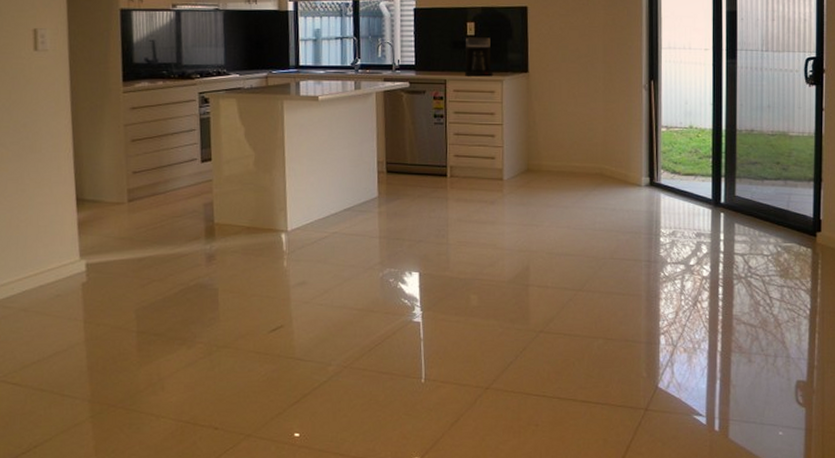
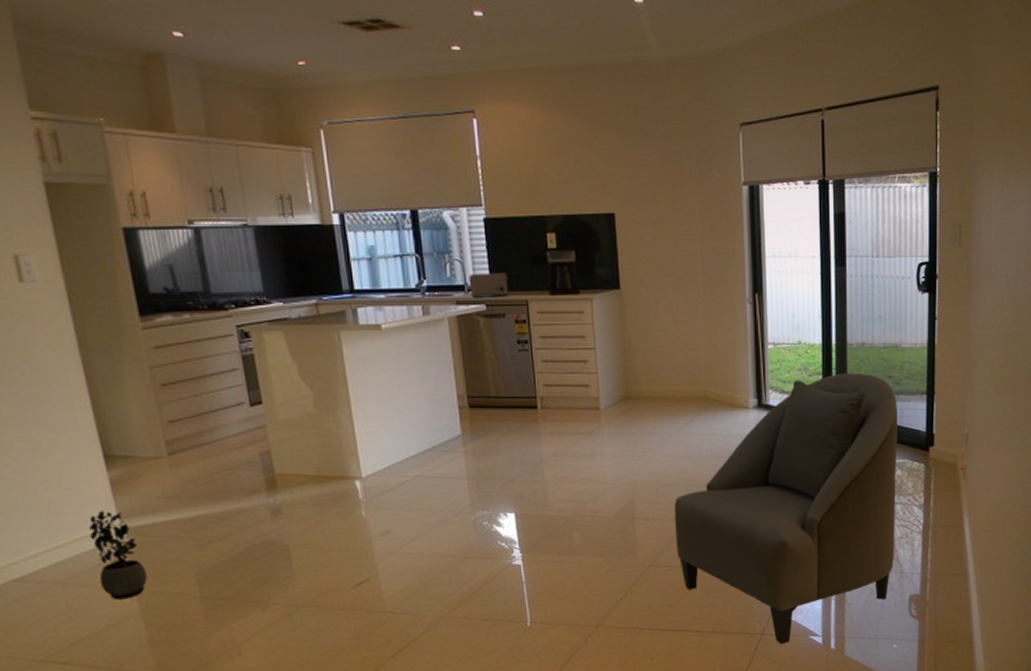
potted plant: none [55,248,95,329] -> present [89,511,148,600]
toaster: none [396,55,432,76] -> present [469,273,510,298]
armchair: none [565,157,785,421] -> present [674,373,897,644]

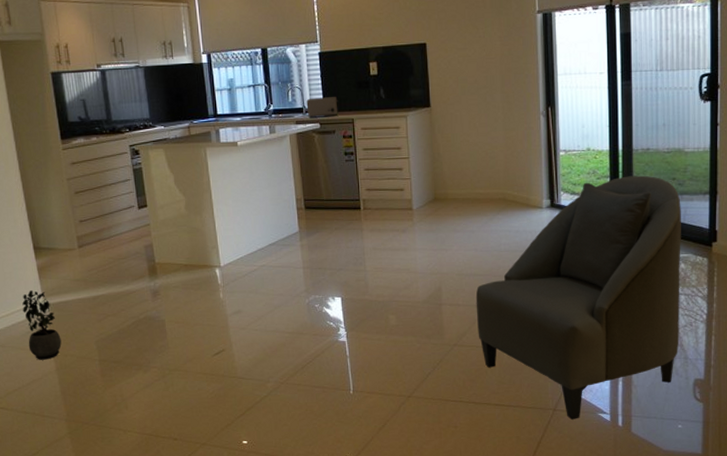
coffee maker: present [545,249,580,295] -> none [368,75,397,114]

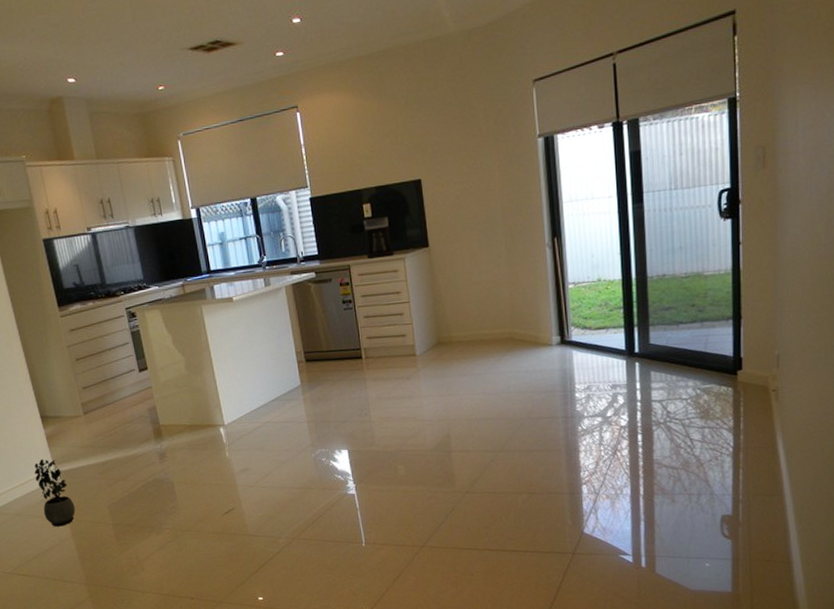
toaster: present [306,97,339,118] -> none [300,243,334,267]
coffee maker: none [368,75,397,114] -> present [362,216,394,259]
armchair: present [475,175,681,420] -> none [486,304,704,563]

